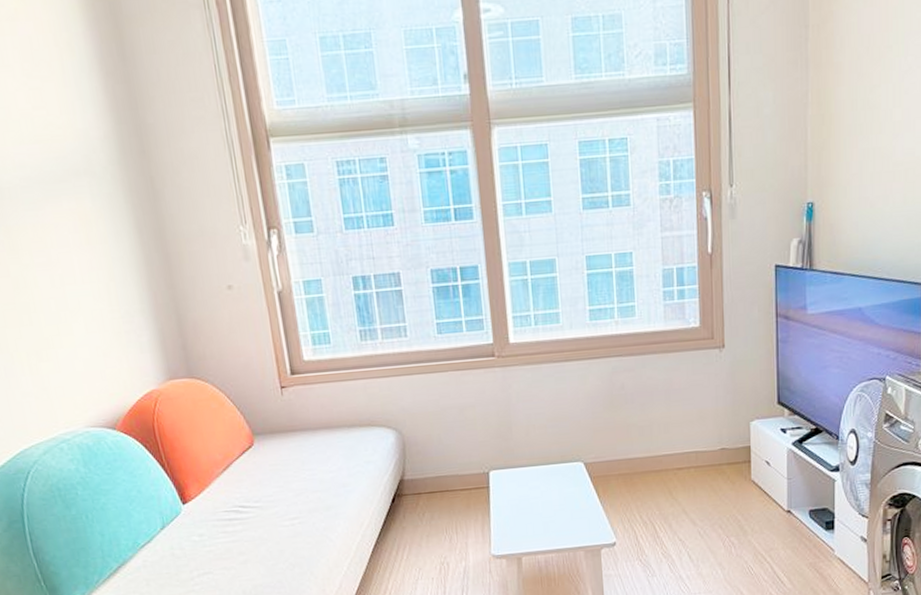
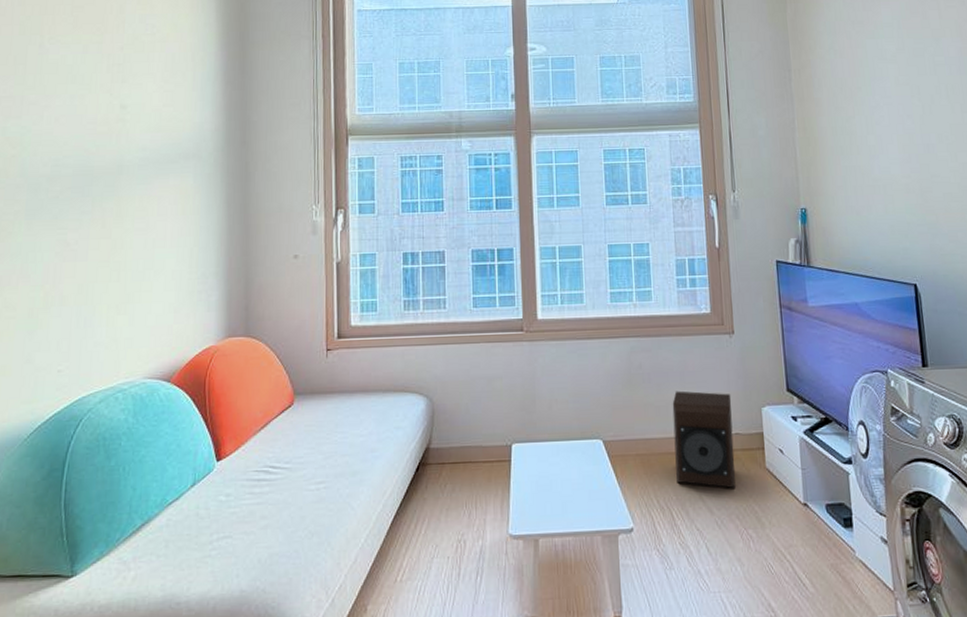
speaker: none [656,409,720,501] -> present [672,390,736,488]

